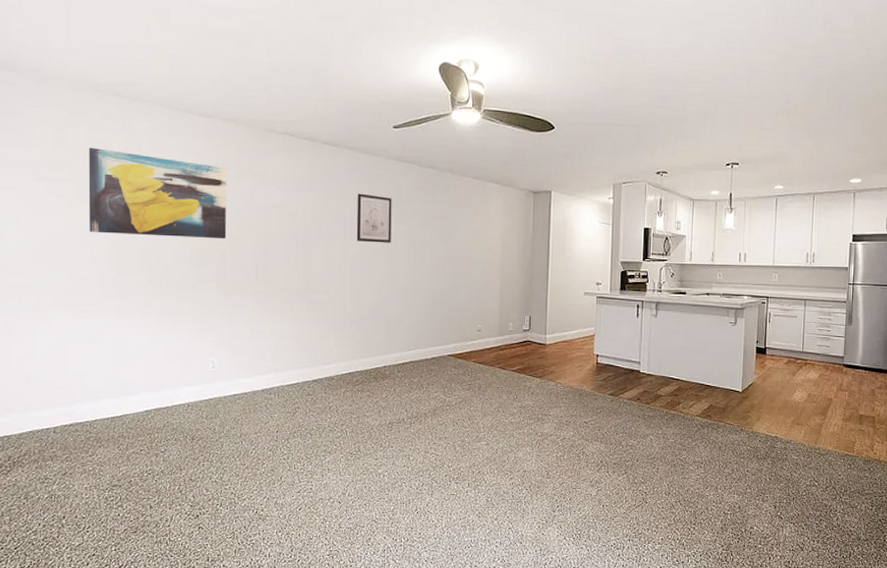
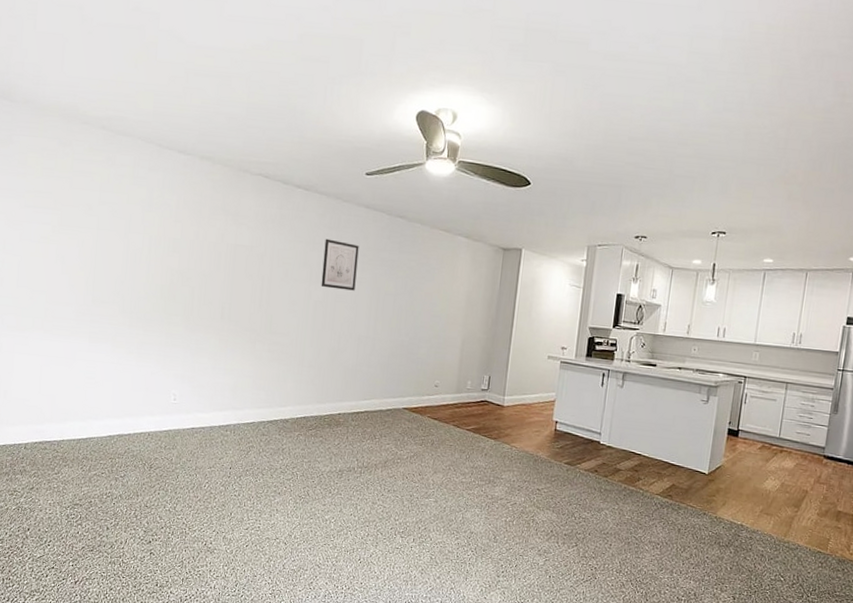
wall art: present [88,147,227,240] -> none [69,177,201,276]

